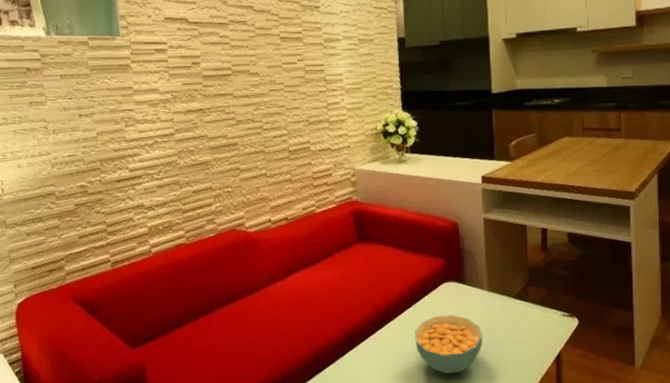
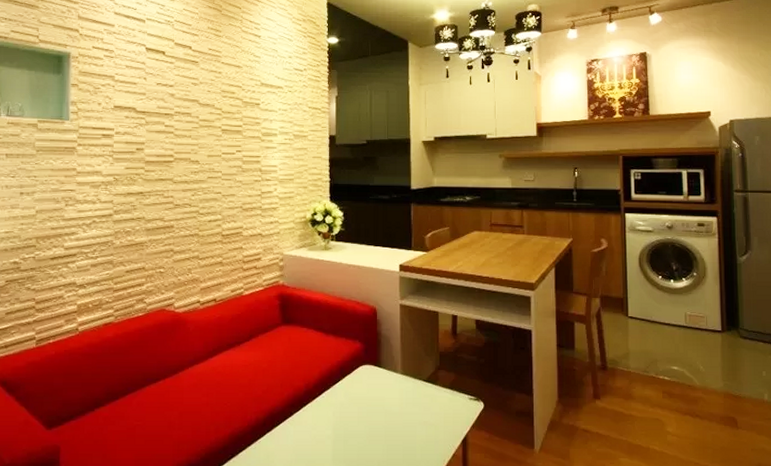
cereal bowl: present [415,315,483,373] -> none [331,398,395,456]

